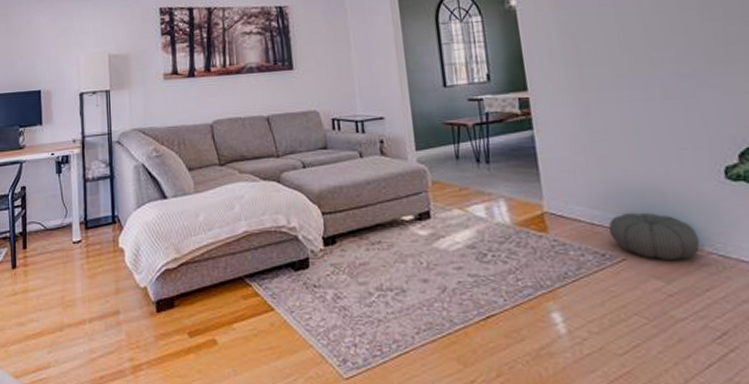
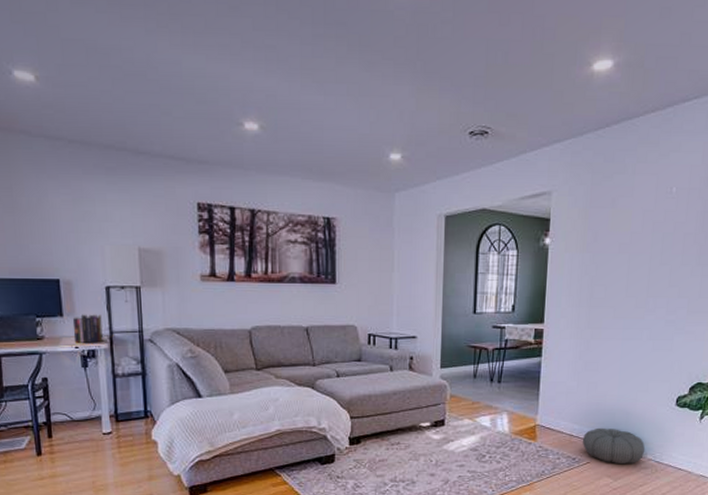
books: none [50,120,76,150] -> present [72,314,103,343]

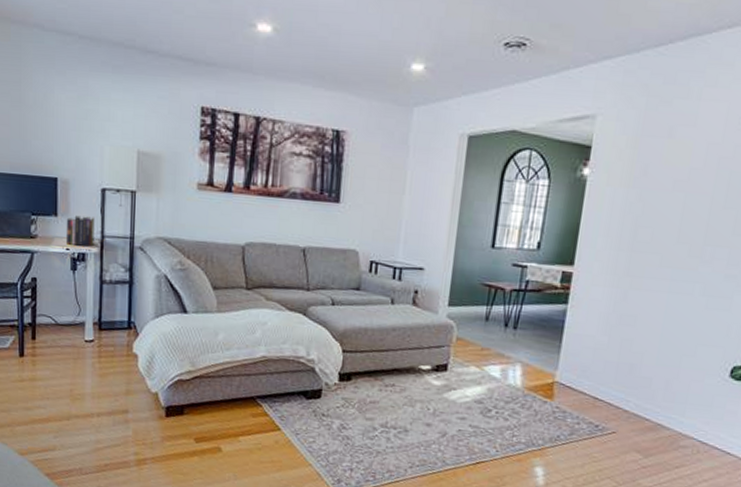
pouf: present [583,427,645,465] -> none [609,393,686,440]

